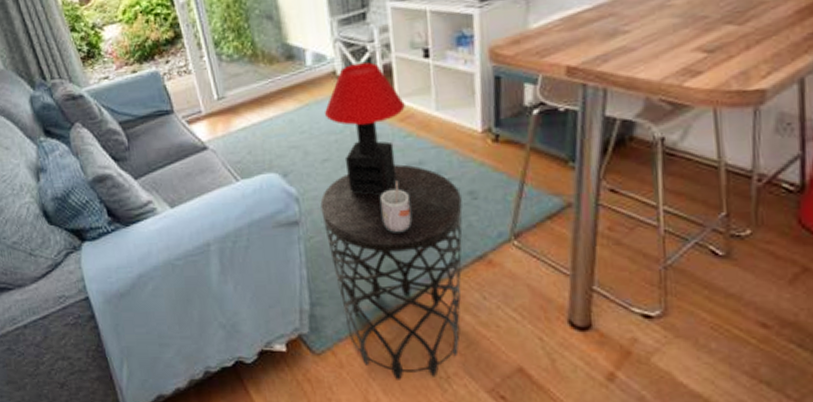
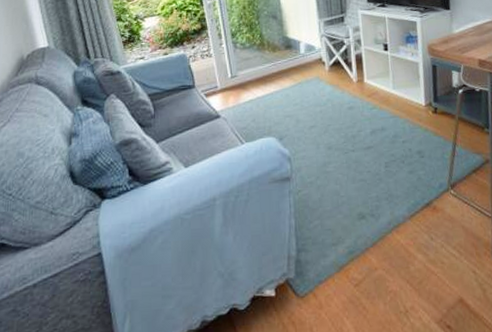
side table: present [320,164,463,380] -> none [307,130,415,317]
table lamp: present [324,62,405,194] -> none [312,53,371,154]
mug: present [380,181,411,232] -> none [353,143,376,185]

